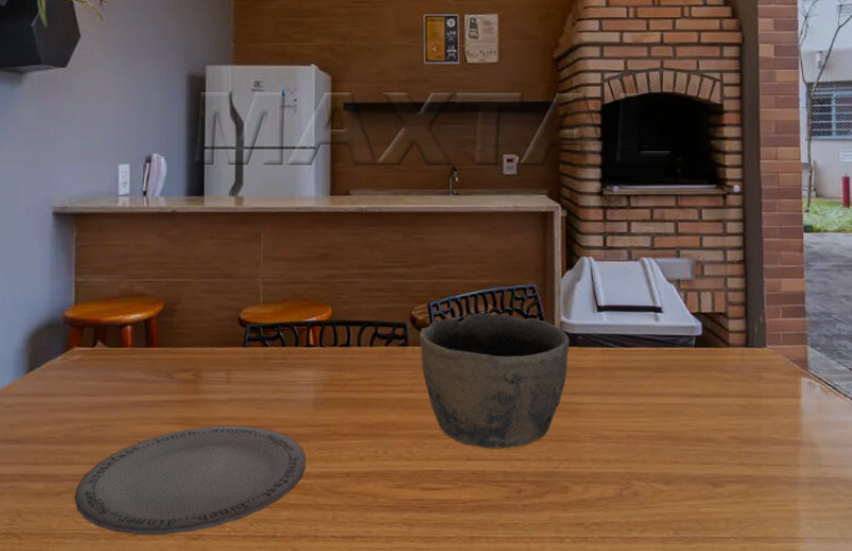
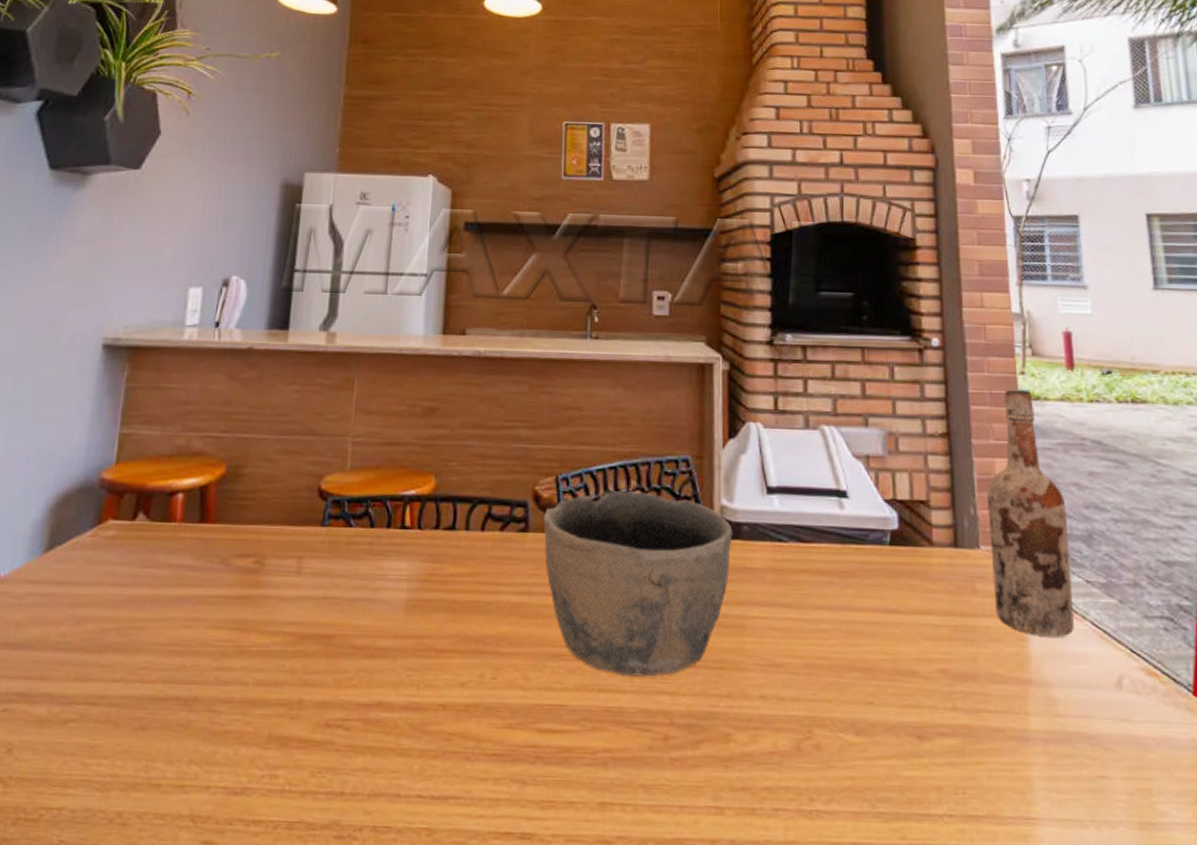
plate: present [75,425,306,535] -> none [84,632,391,787]
wine bottle: none [774,225,838,410] -> present [987,390,1074,637]

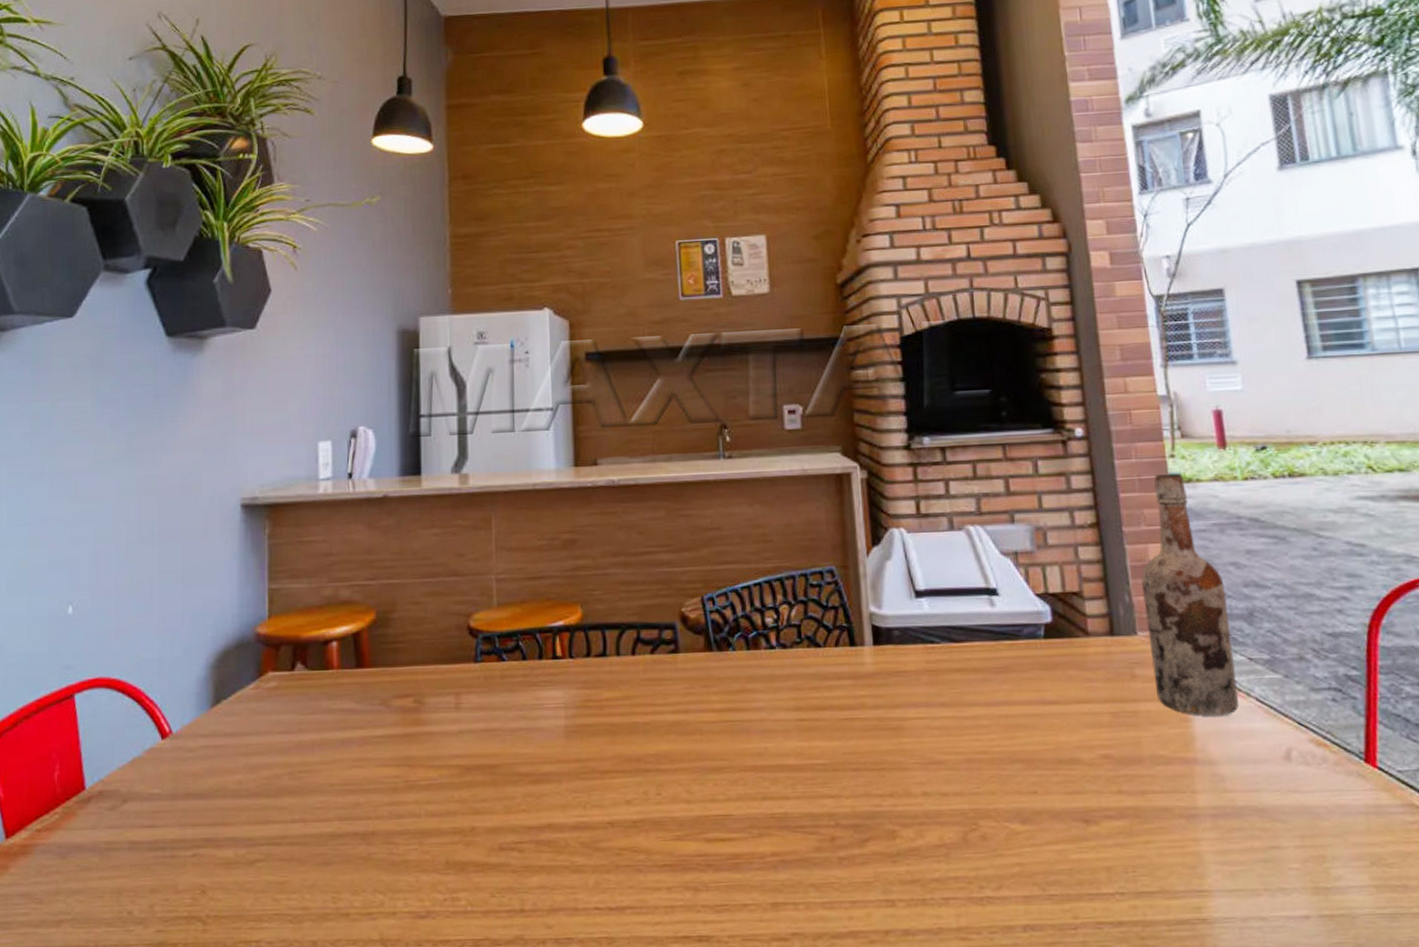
bowl: present [543,491,733,677] -> none [692,605,884,784]

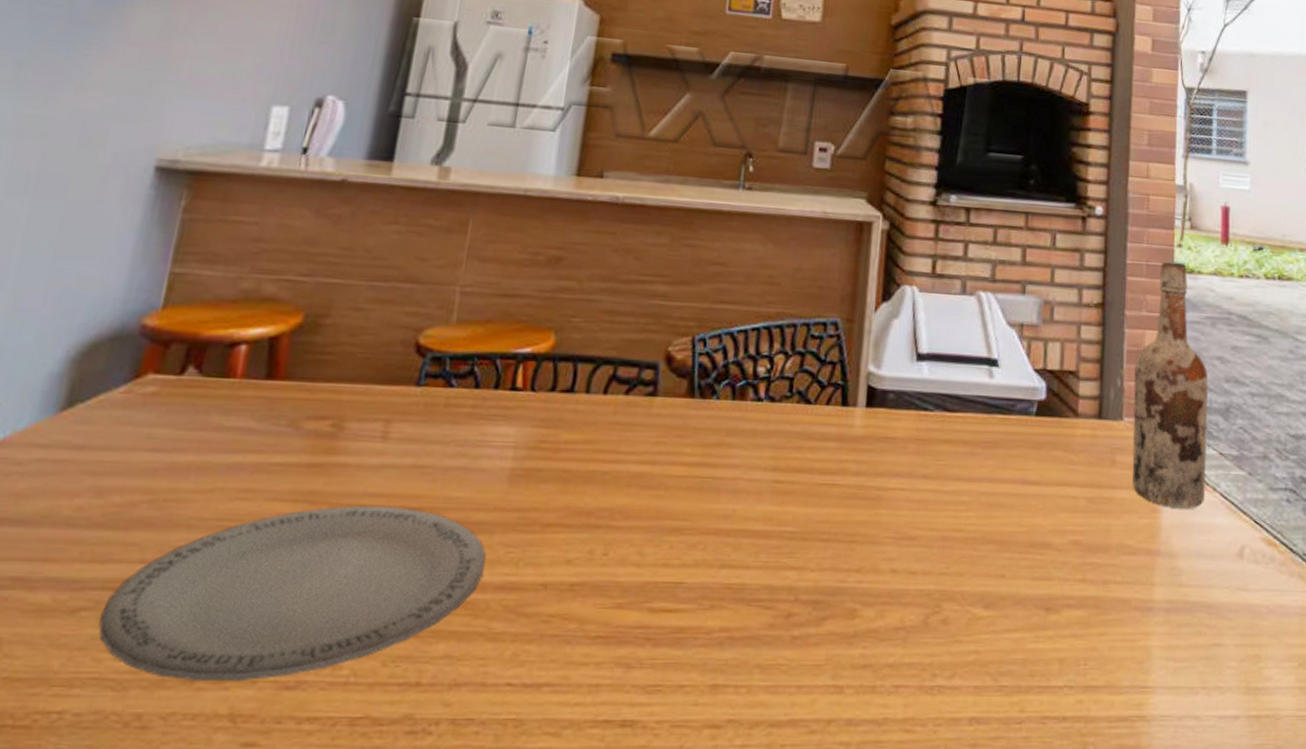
plate: none [272,764,559,915] -> present [99,505,487,682]

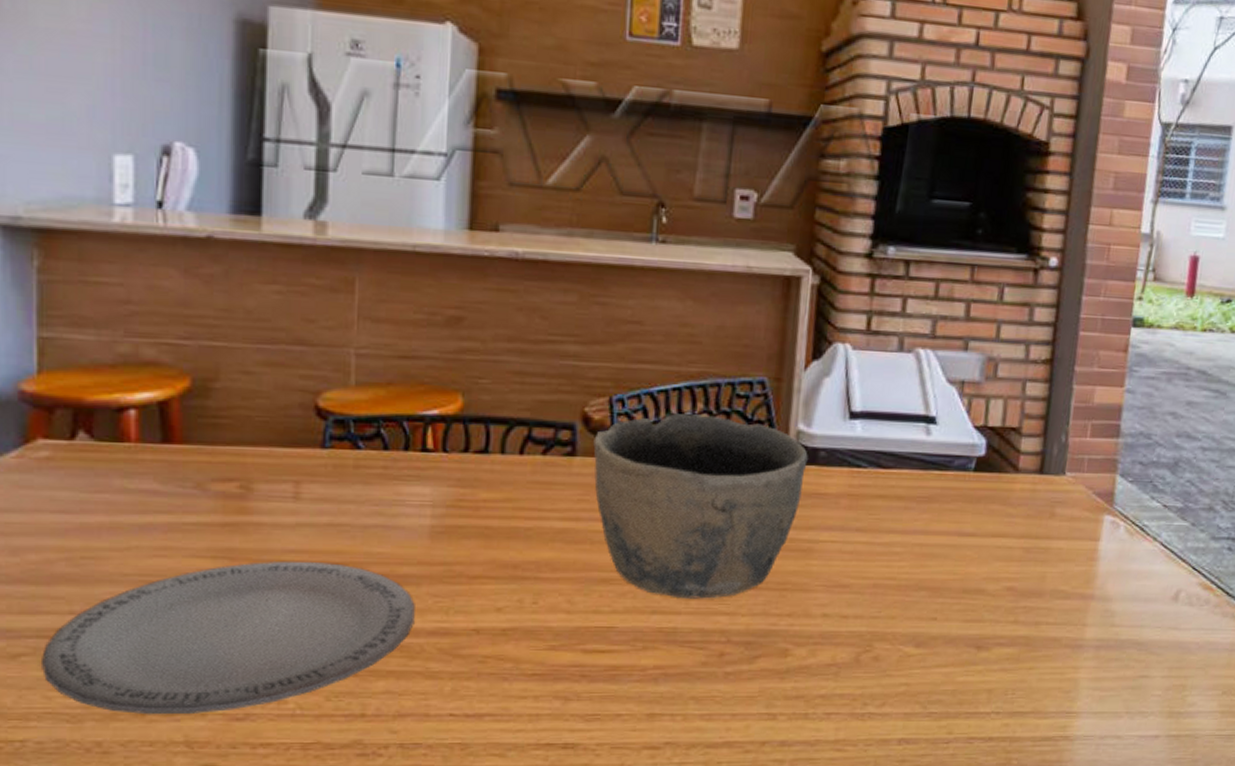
bowl: none [673,354,878,552] -> present [593,414,808,599]
wine bottle: present [1132,262,1208,509] -> none [1071,316,1159,557]

